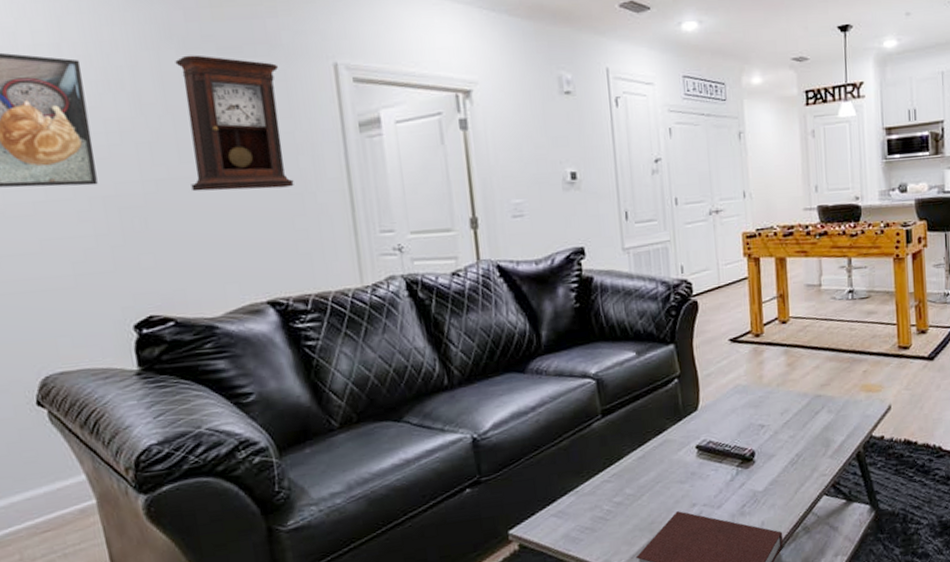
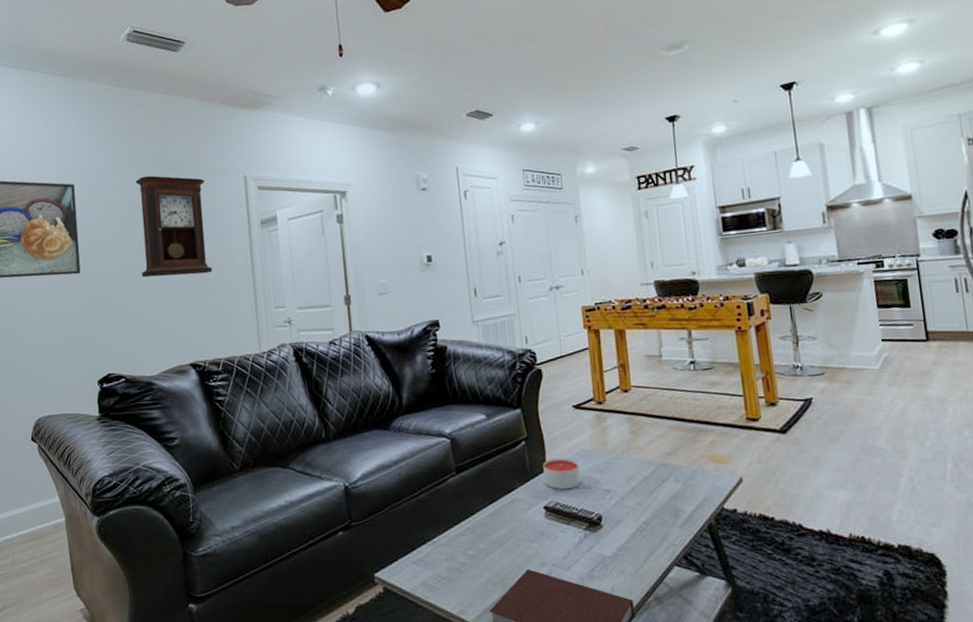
candle: none [696,394,735,428] -> present [543,458,581,490]

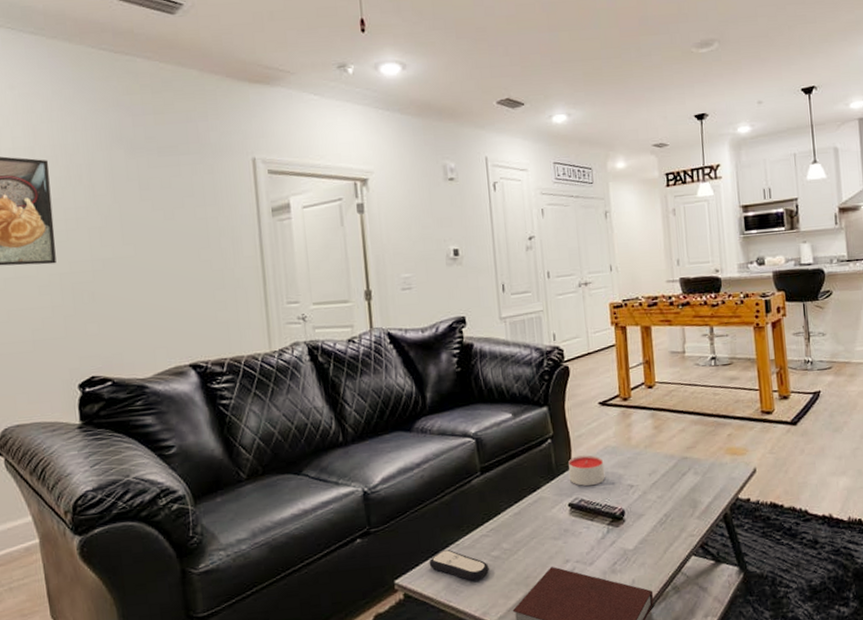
pendulum clock: present [135,175,213,278] -> none [123,153,216,269]
remote control: none [407,546,466,578] -> present [429,549,489,581]

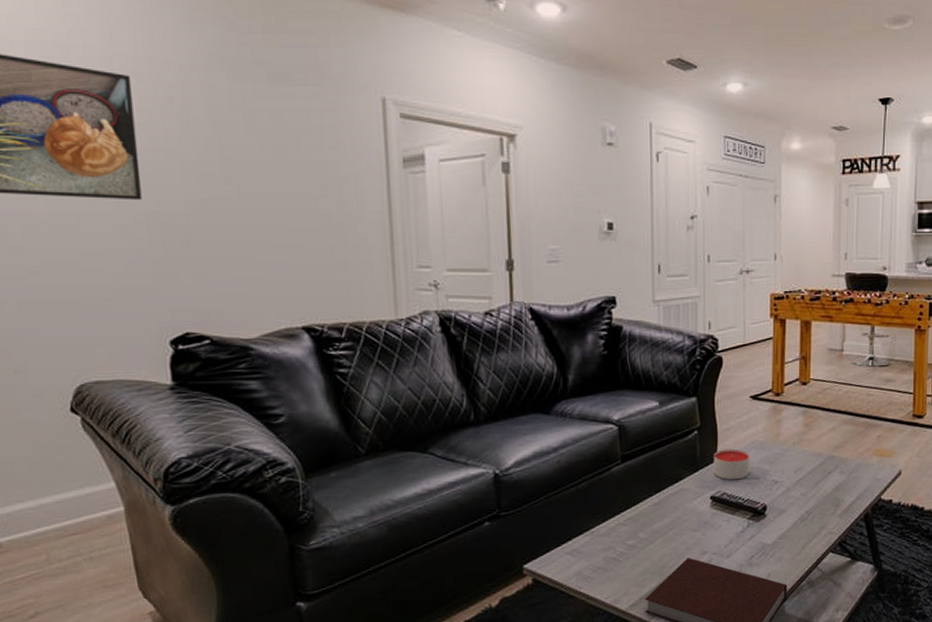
remote control: present [429,549,489,581] -> none [561,536,623,568]

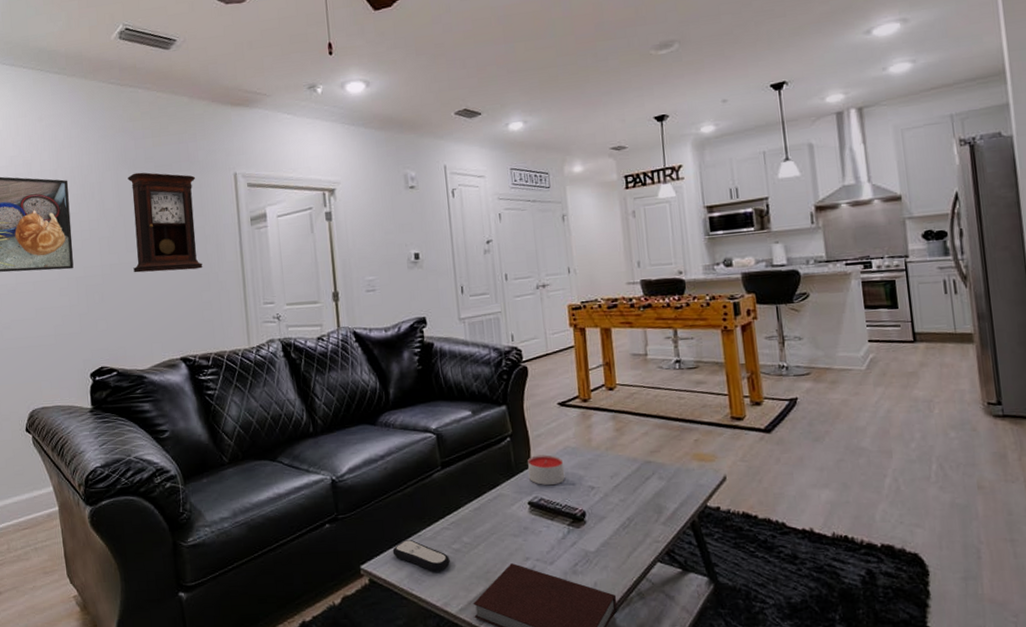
pendulum clock: none [225,79,336,217] -> present [127,172,203,273]
remote control: none [561,536,623,568] -> present [392,539,450,571]

